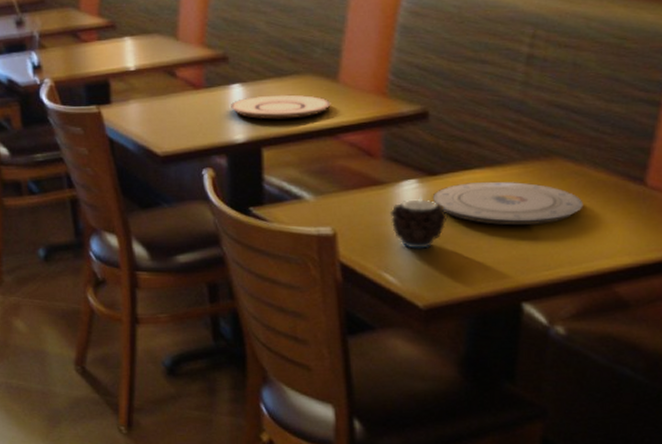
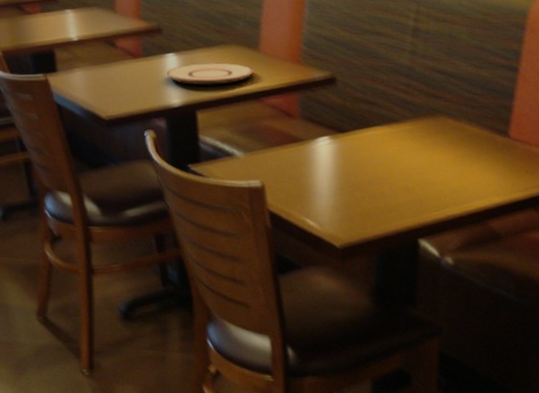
candle: present [390,197,448,249] -> none [308,151,356,197]
plate: present [433,181,584,225] -> none [343,136,463,174]

